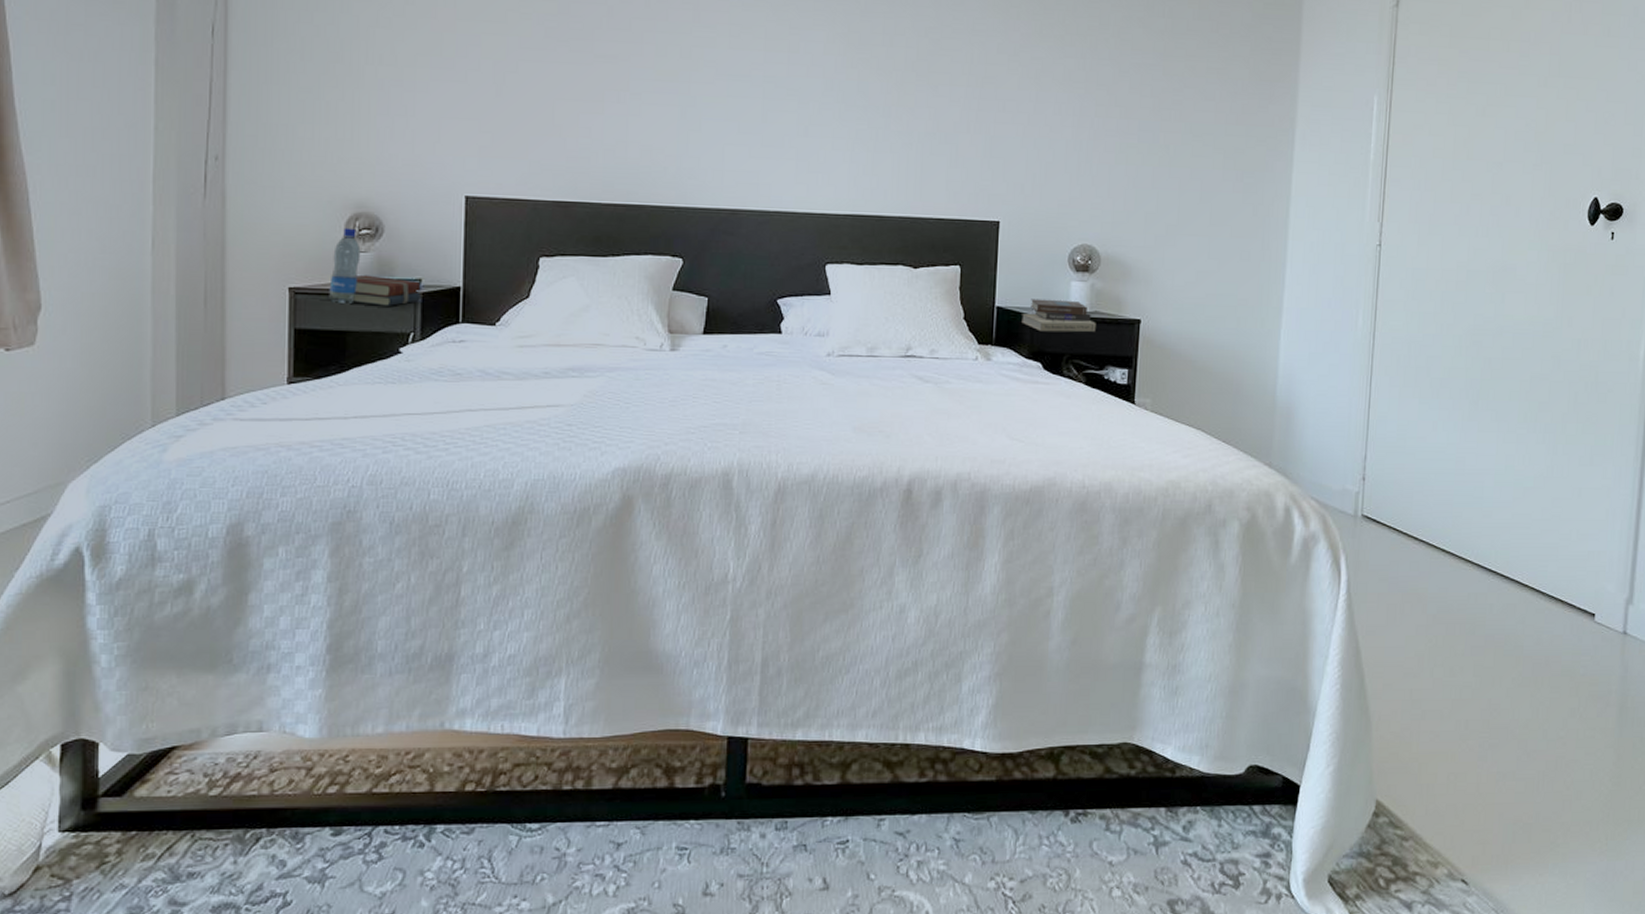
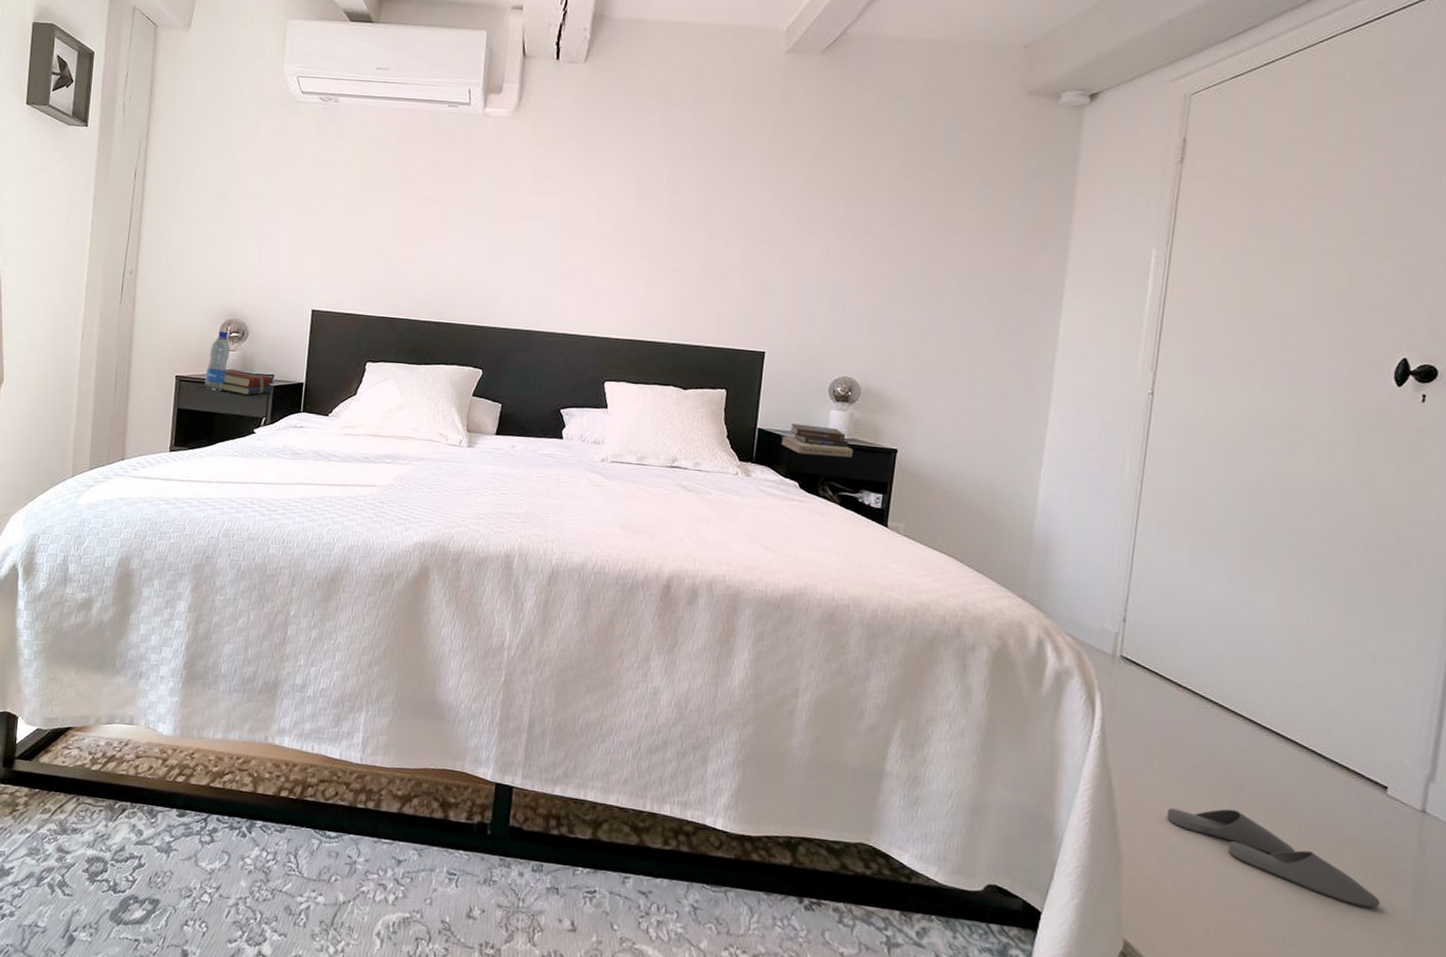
slippers: none [1410,655,1593,732] -> present [1167,808,1380,908]

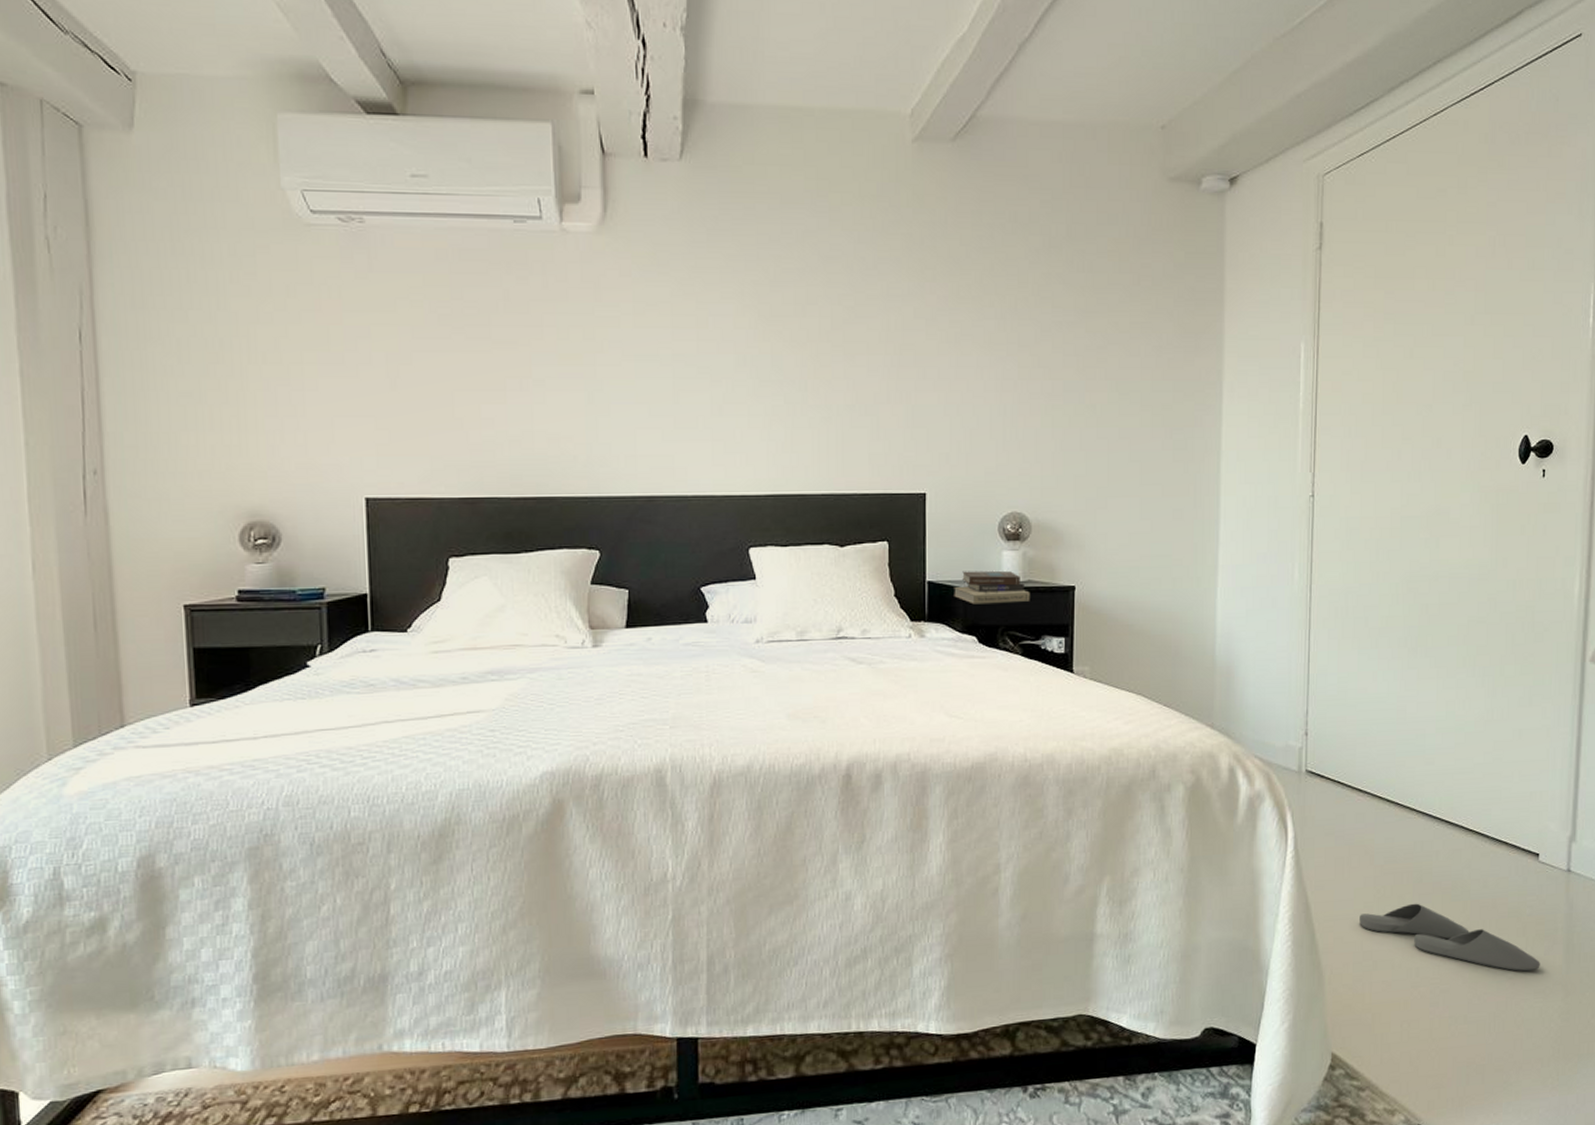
books: present [203,368,273,395] -> none [226,586,326,619]
bottle: present [204,331,230,392] -> none [227,538,259,620]

